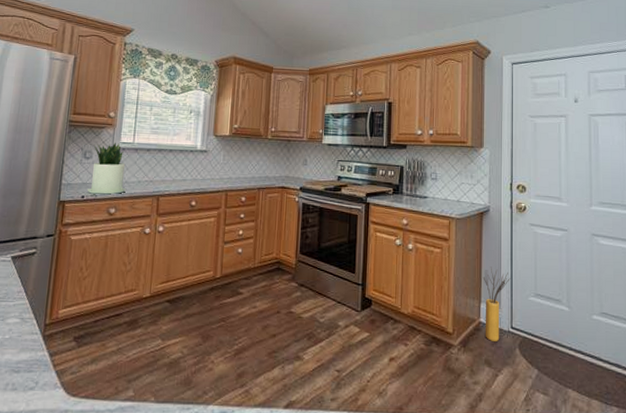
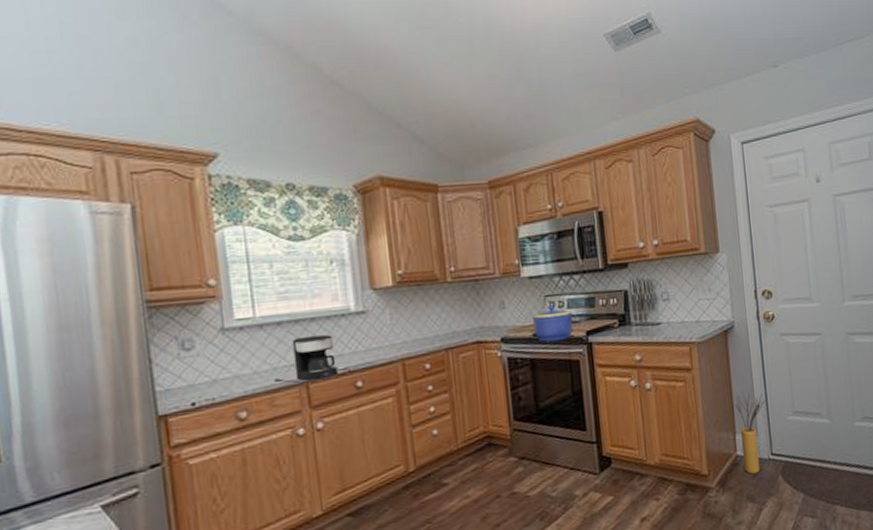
planter: present [87,142,126,195] -> none [193,320,257,398]
coffee maker: none [137,162,189,197] -> present [274,334,351,384]
cooking pot: none [325,168,358,197] -> present [531,305,573,342]

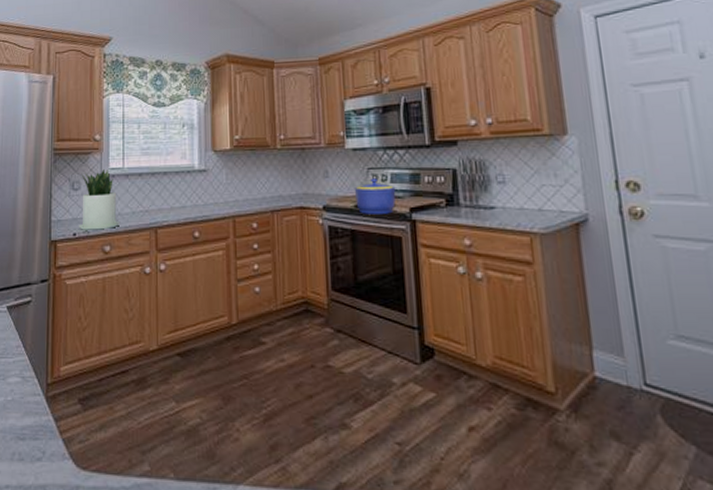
planter: none [193,320,257,398] -> present [79,168,120,232]
coffee maker: present [274,334,351,384] -> none [132,187,191,228]
vase: present [735,391,765,475] -> none [591,298,634,406]

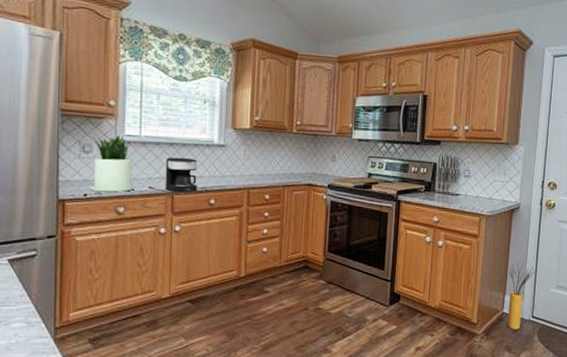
coffee maker: none [132,187,191,228] -> present [148,157,207,194]
cooking pot: present [354,178,396,214] -> none [355,165,389,194]
vase: none [591,298,634,406] -> present [507,261,535,330]

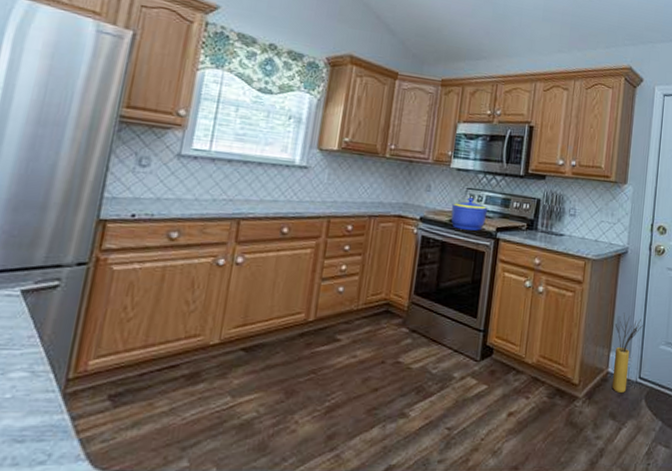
planter: present [90,134,135,193] -> none [140,146,197,215]
coffee maker: present [148,157,207,194] -> none [211,176,281,221]
cooking pot: none [355,165,389,194] -> present [451,197,488,231]

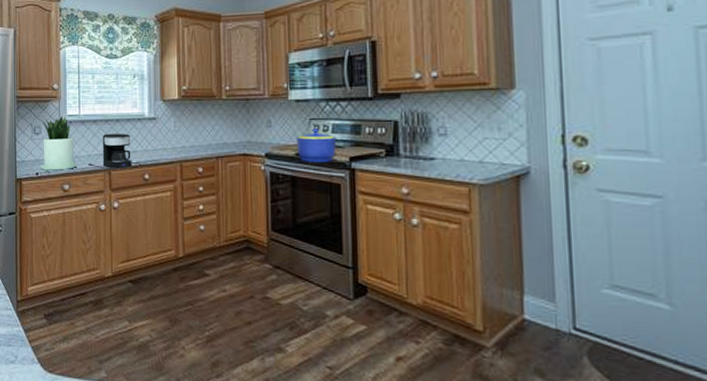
planter: none [140,146,197,215] -> present [41,115,77,172]
coffee maker: none [211,176,281,221] -> present [88,133,141,170]
vase: present [611,312,643,394] -> none [525,247,569,347]

